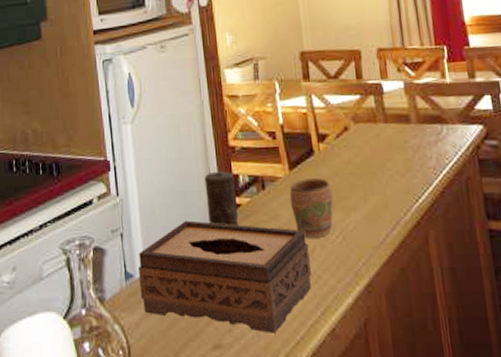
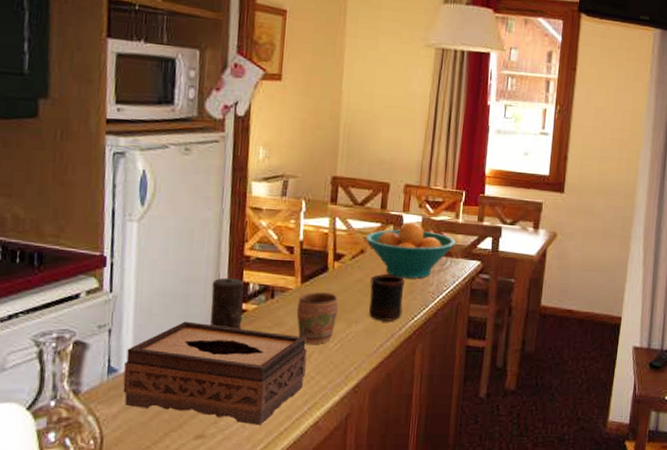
fruit bowl: none [346,89,449,154] -> present [365,222,457,279]
mug: none [361,151,404,206] -> present [369,274,405,321]

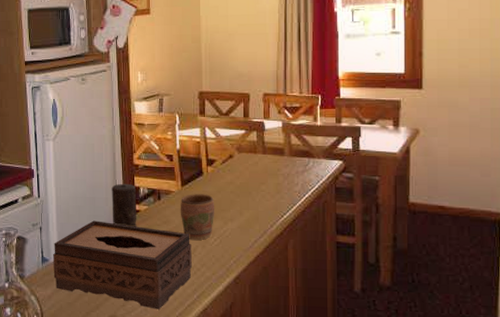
fruit bowl: present [365,222,457,279] -> none [232,128,317,180]
mug: present [369,274,405,321] -> none [241,176,272,219]

